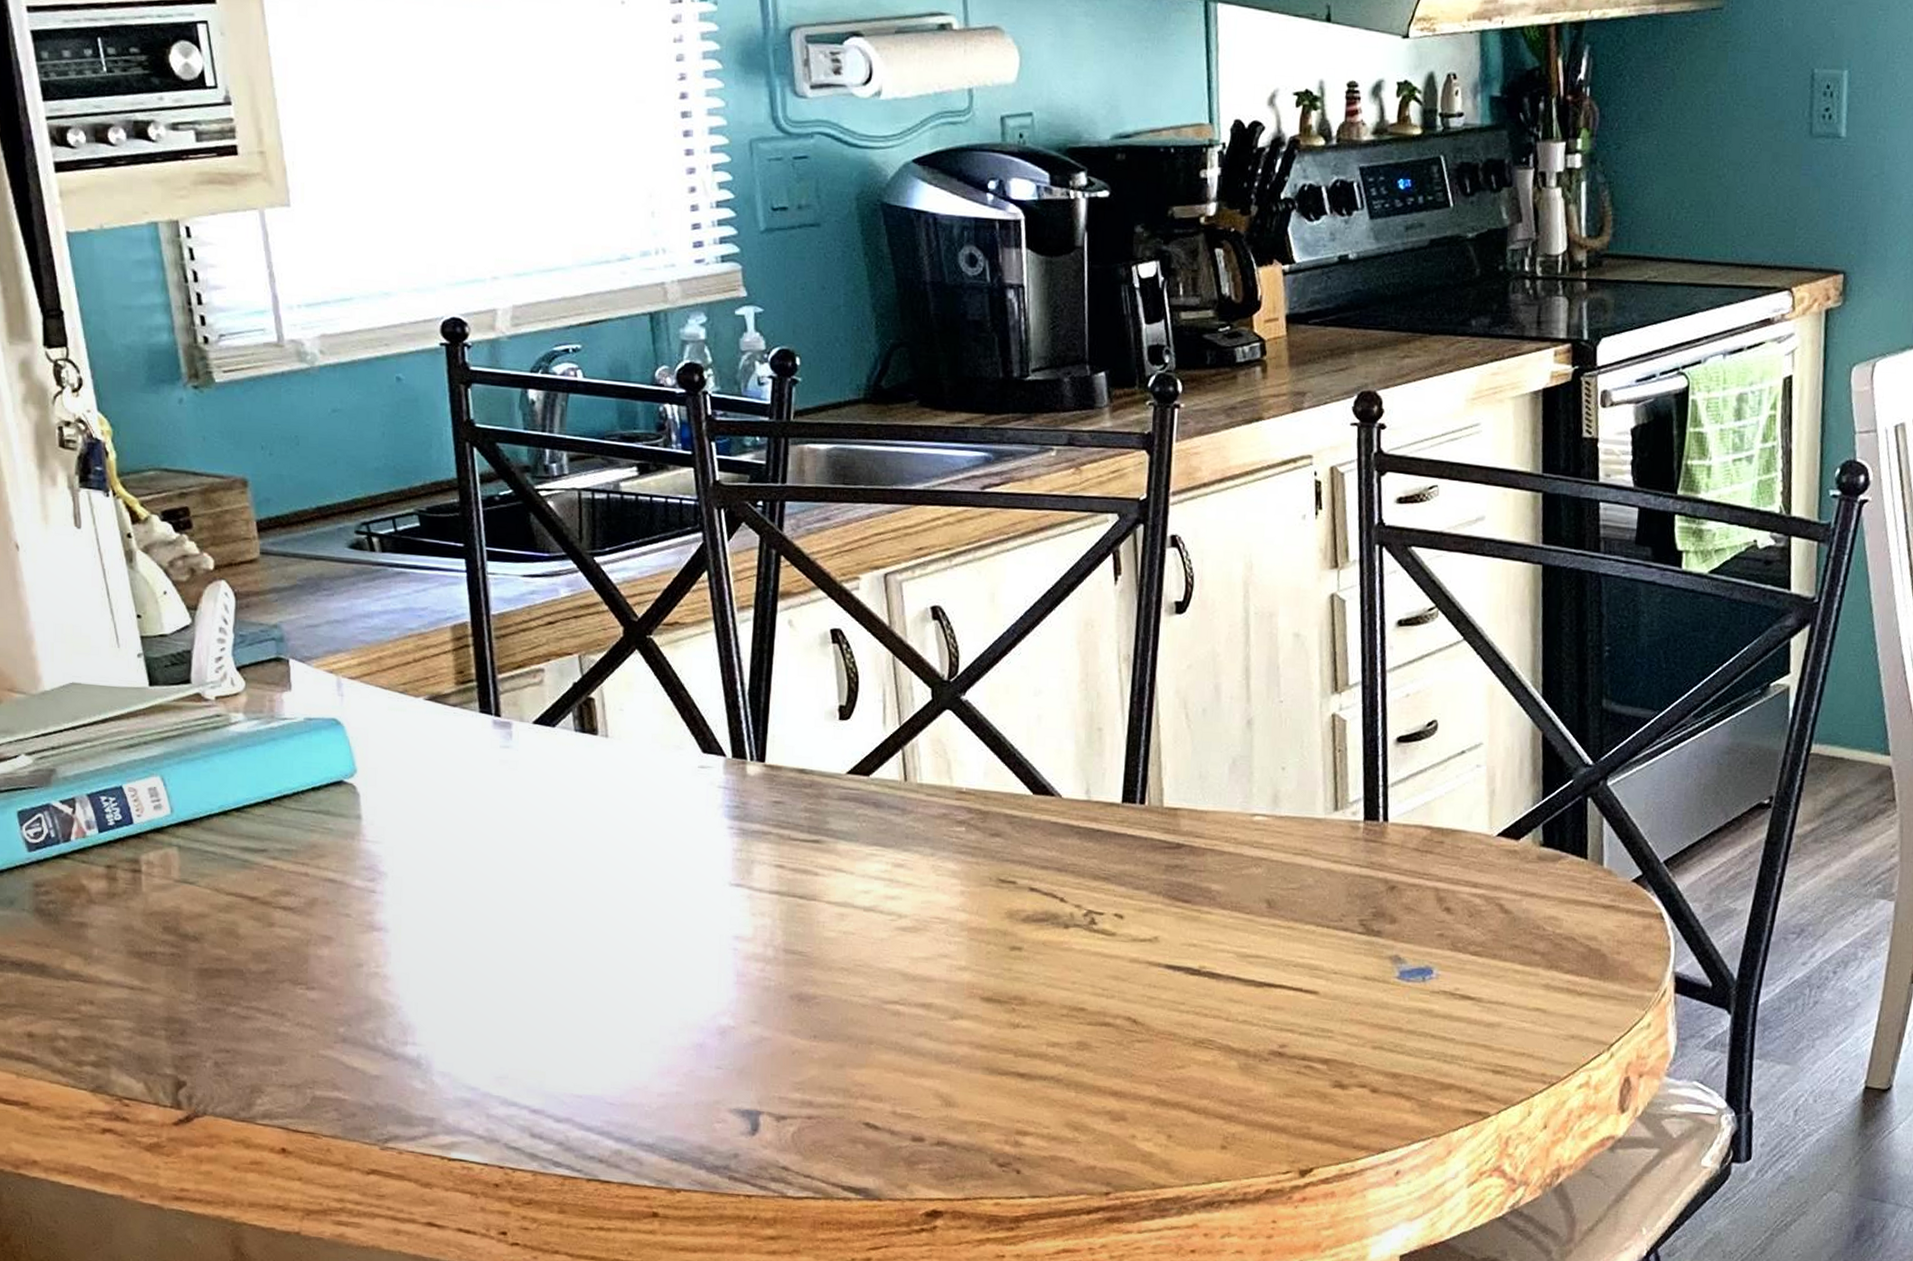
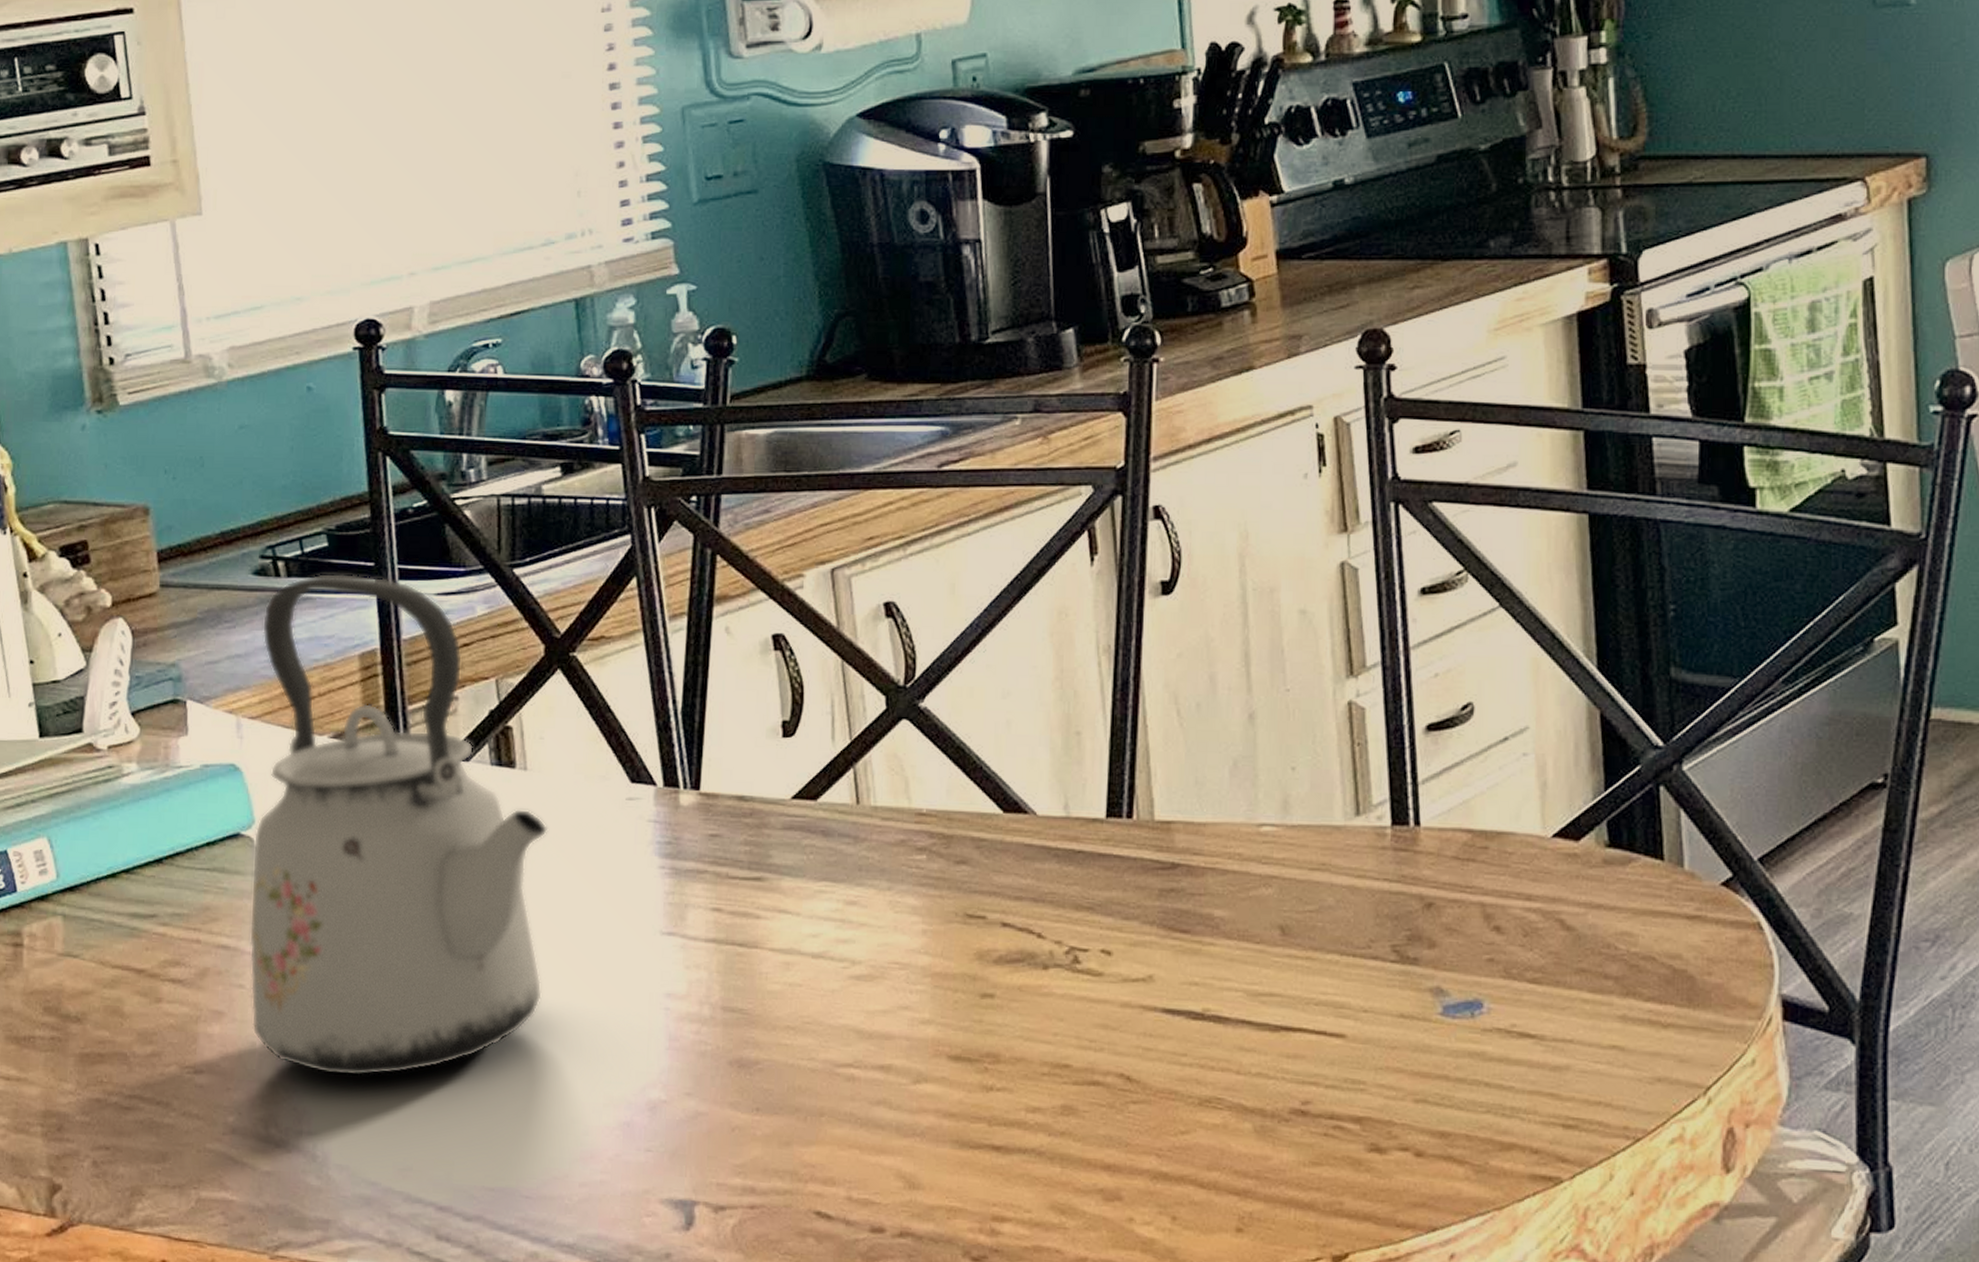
kettle: none [354,550,627,998] -> present [249,573,547,1077]

